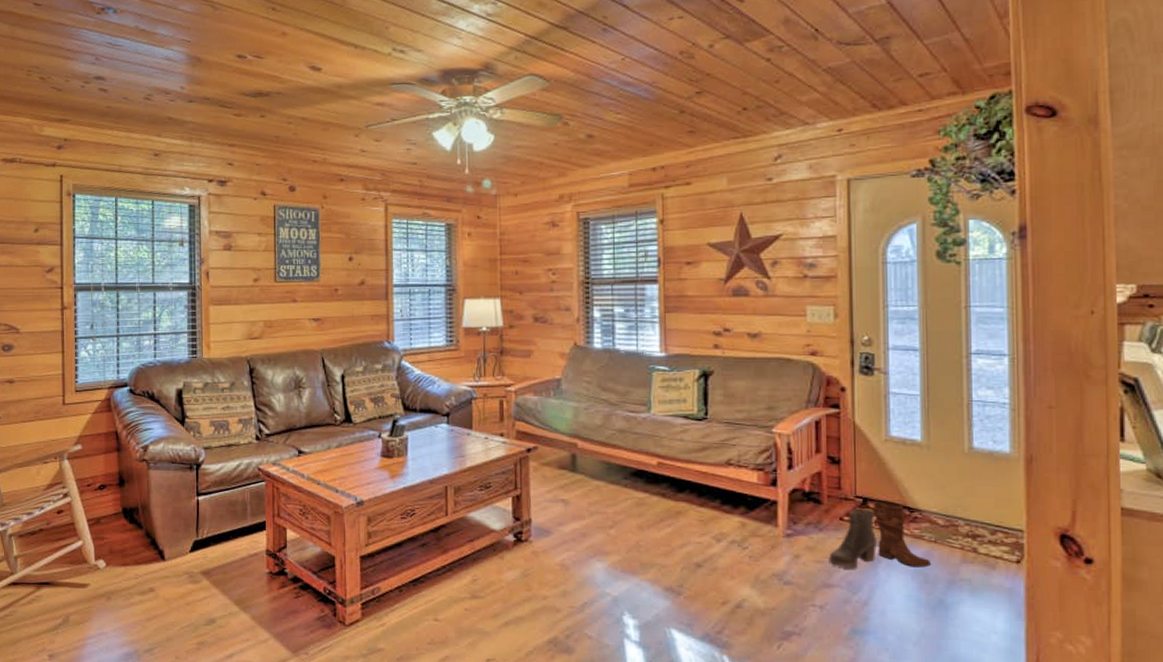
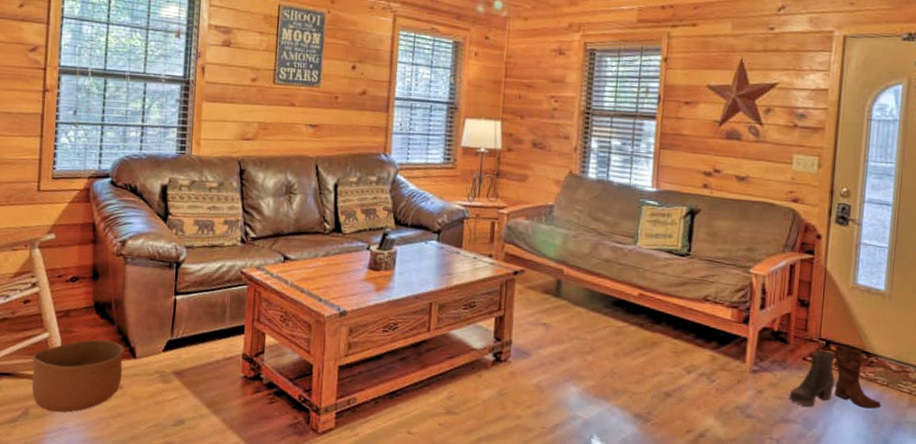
basket: none [68,543,154,618] -> present [31,339,124,413]

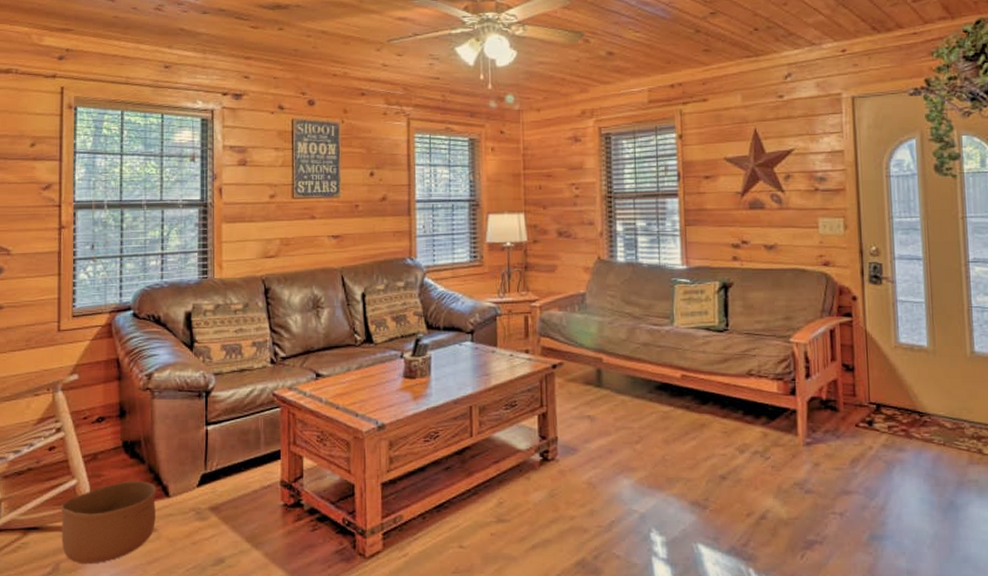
boot: present [789,350,835,407] -> none [846,414,891,475]
boot: present [834,342,882,409] -> none [886,405,942,471]

